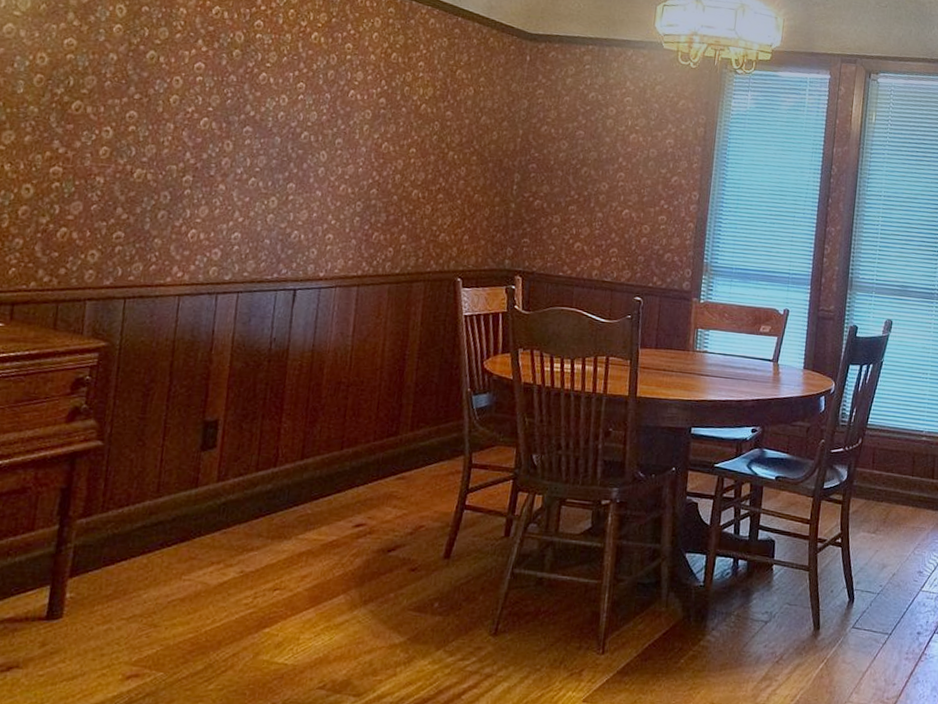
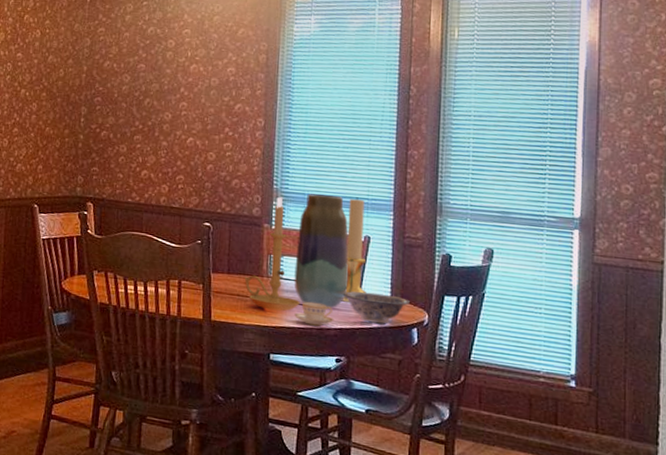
candle holder: none [671,271,723,385] -> present [244,196,300,312]
teacup: none [716,374,753,398] -> present [294,301,334,326]
vase: none [717,268,770,380] -> present [294,193,349,308]
candle holder: none [761,271,786,374] -> present [342,197,366,302]
bowl: none [761,363,820,394] -> present [342,291,410,324]

